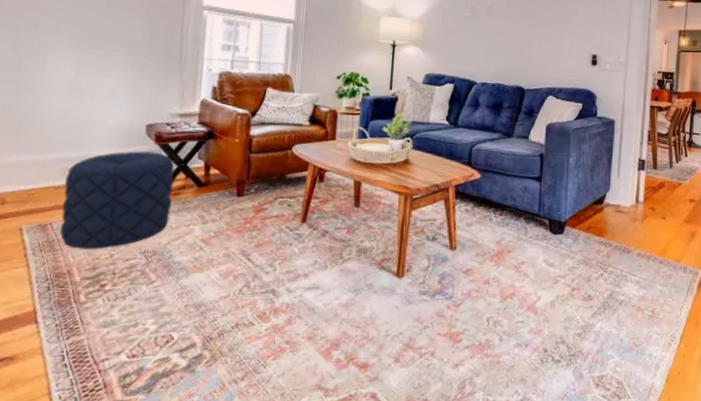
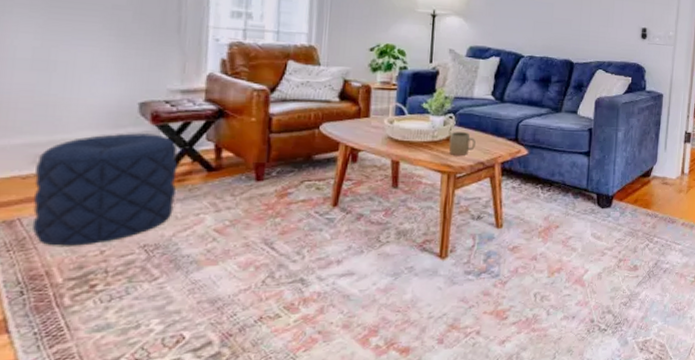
mug: none [406,155,431,178] -> present [448,132,476,155]

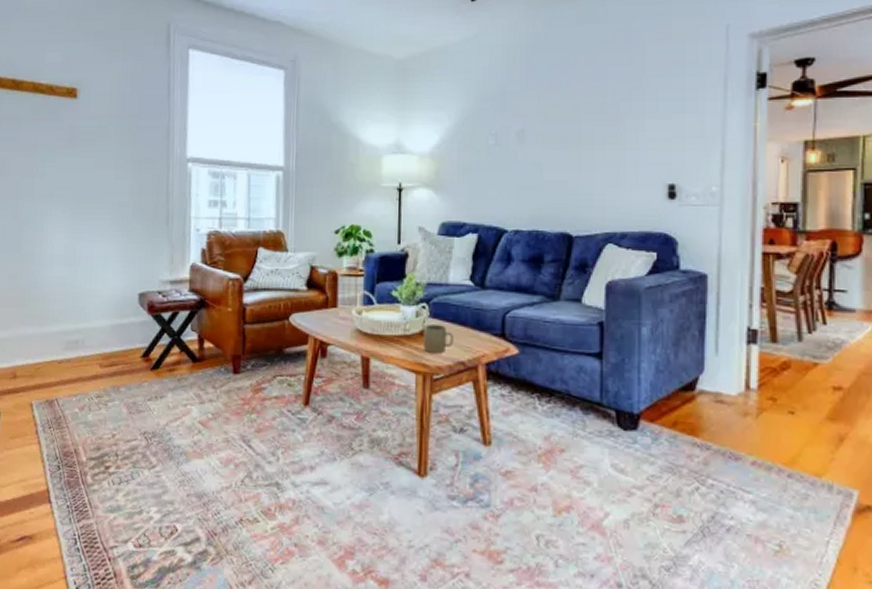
pouf: present [31,133,178,246] -> none [65,322,169,428]

